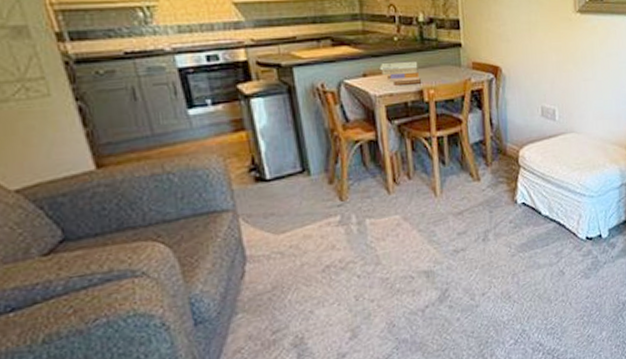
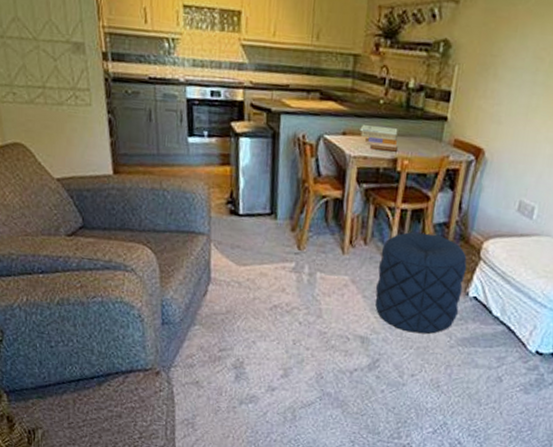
pouf: none [426,153,511,254] -> present [375,232,467,334]

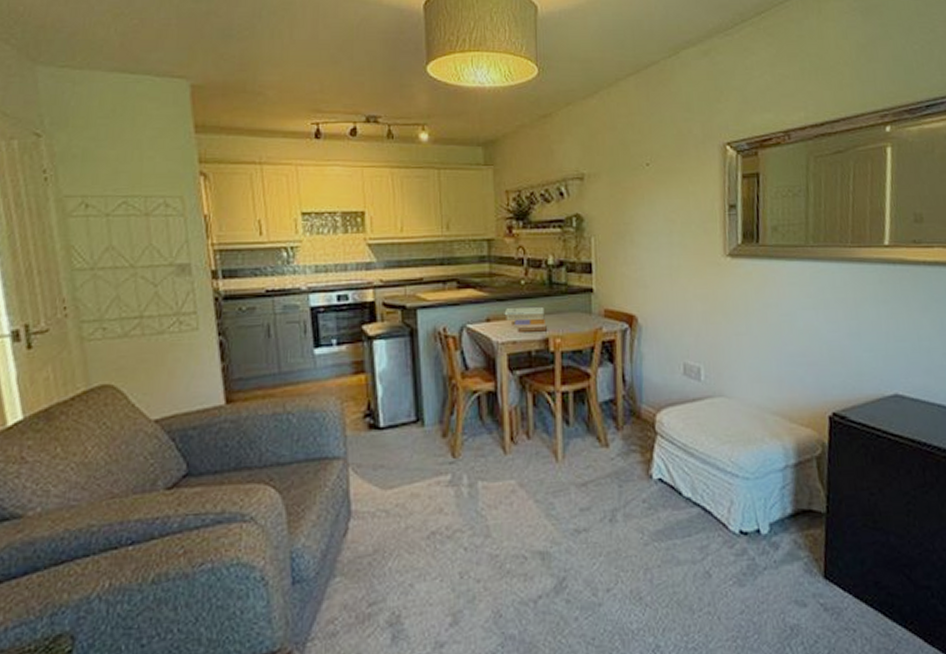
pouf: present [375,232,467,334] -> none [547,414,645,536]

